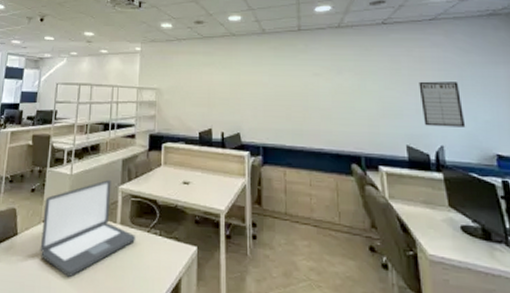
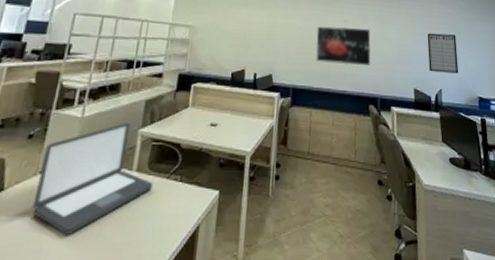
wall art: none [284,80,350,122] -> present [316,26,371,66]

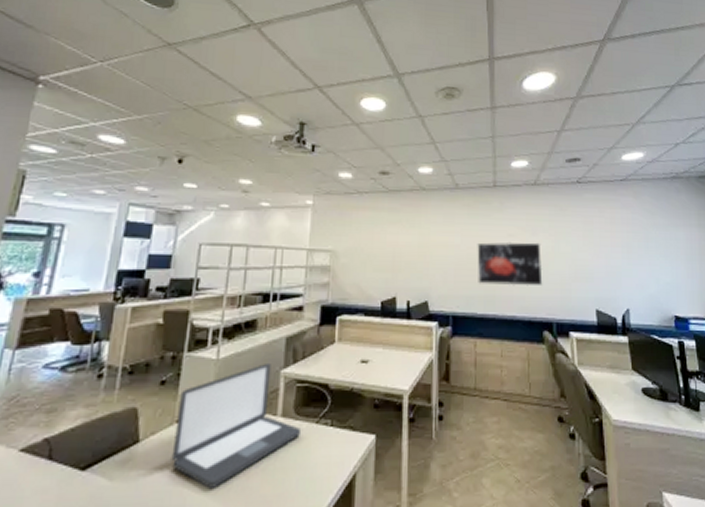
writing board: present [427,32,459,74] -> none [609,243,649,290]

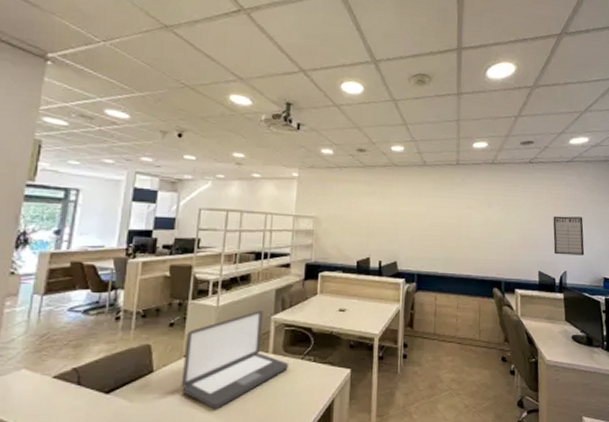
wall art: present [477,241,543,286] -> none [440,212,496,251]
writing board: none [609,243,649,290] -> present [553,216,585,256]

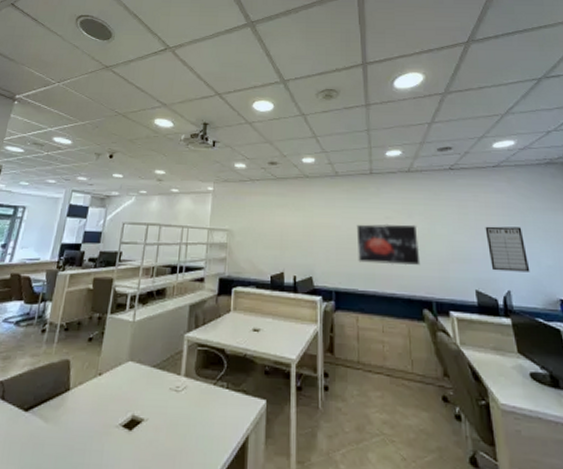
laptop: present [181,311,290,409] -> none [94,327,202,438]
wall art: none [440,212,496,251] -> present [356,223,421,266]

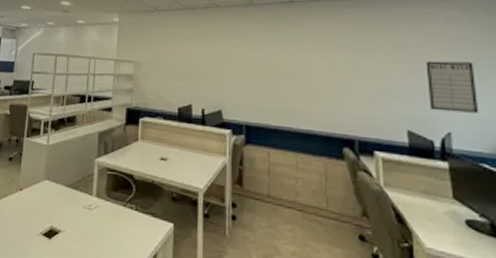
wall art: present [356,223,421,266] -> none [271,57,344,102]

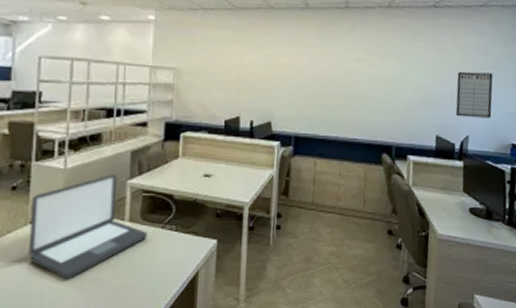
laptop: none [17,152,112,245] -> present [28,174,148,279]

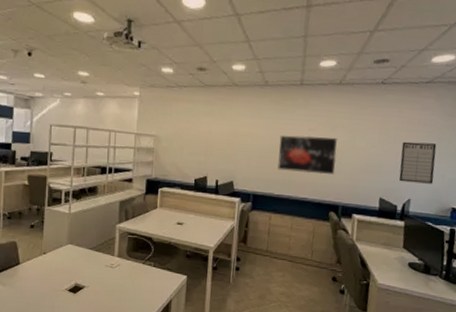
laptop: present [28,174,148,279] -> none [42,219,133,298]
wall art: none [322,66,388,111] -> present [277,135,337,175]

